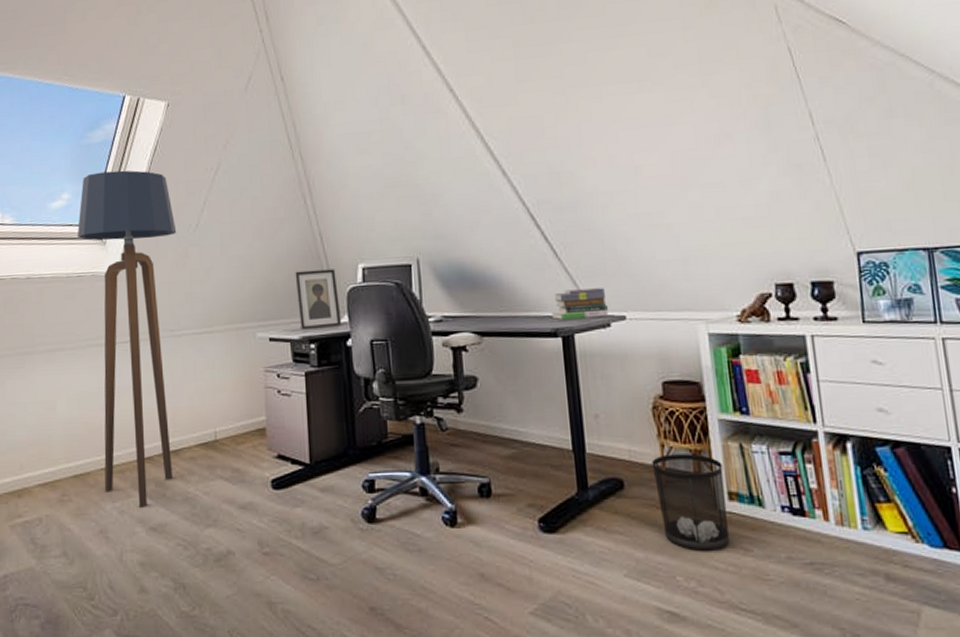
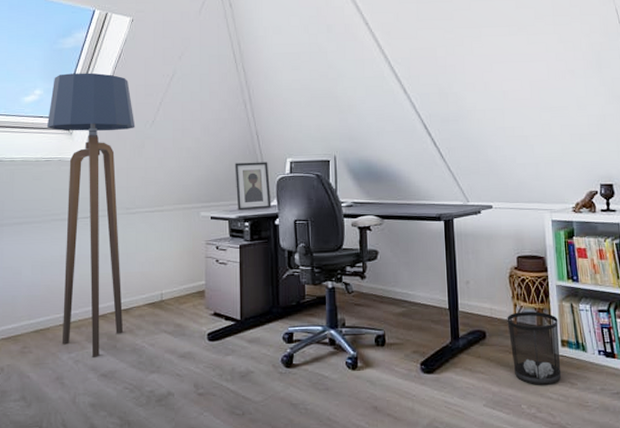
books: present [552,288,608,320] -> none [437,183,479,207]

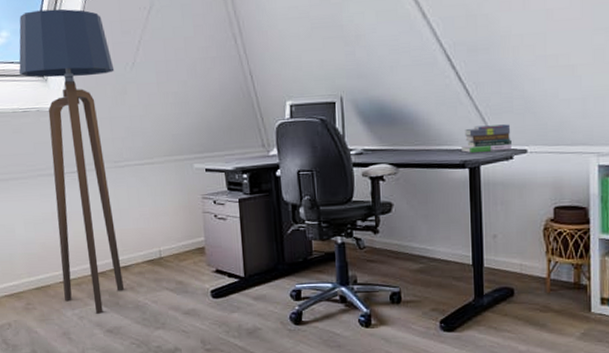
picture frame: present [234,162,271,211] -> none [227,106,271,162]
books: none [437,183,479,207] -> present [461,124,512,153]
waste bin: present [507,311,562,385] -> none [539,267,599,344]

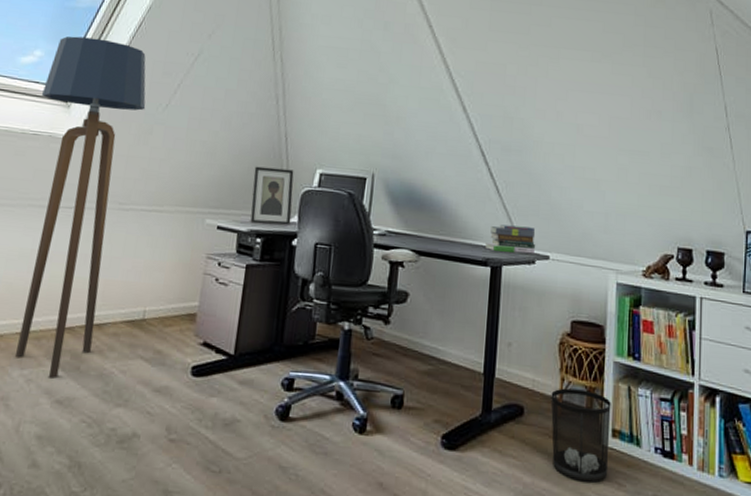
picture frame: none [227,106,271,162] -> present [250,166,294,225]
waste bin: none [539,267,599,344] -> present [551,388,611,483]

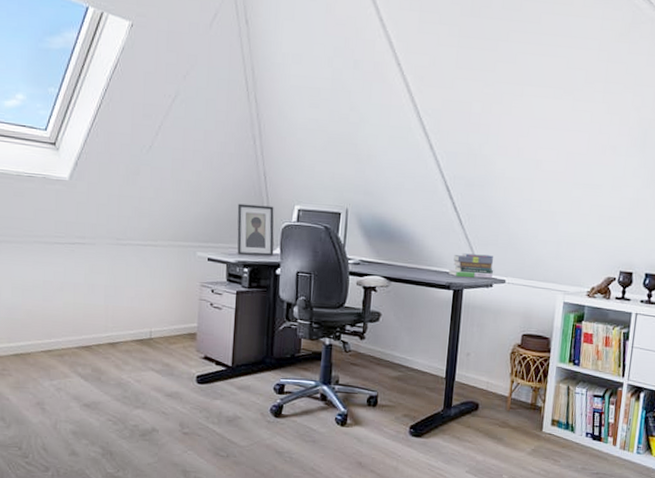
floor lamp: present [14,36,146,379] -> none [29,79,130,387]
waste bin: present [551,388,611,483] -> none [501,388,552,459]

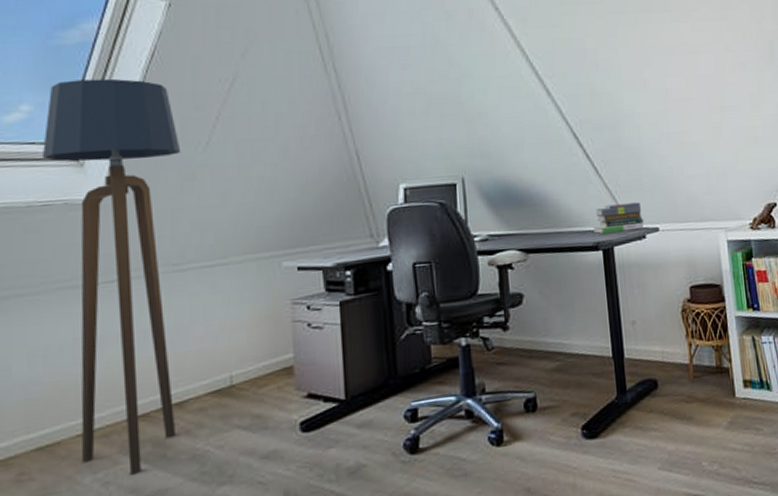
floor lamp: none [29,79,130,387] -> present [41,78,181,475]
picture frame: present [237,203,274,257] -> none [328,190,381,256]

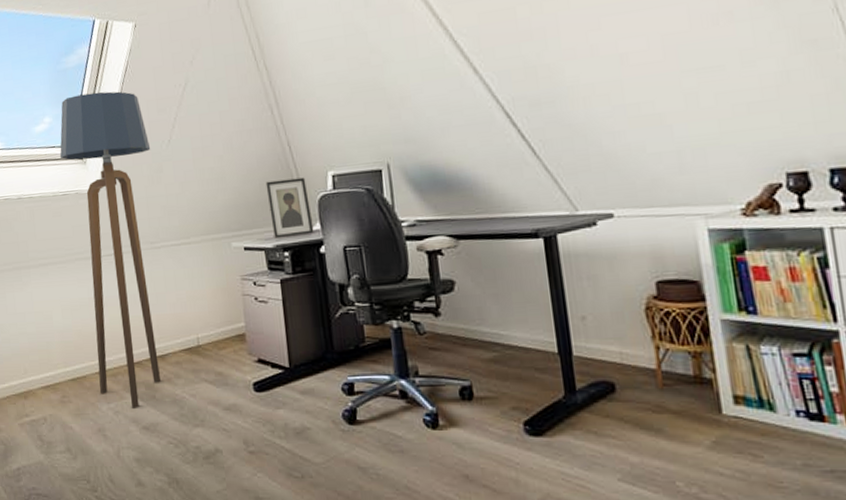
picture frame: none [328,190,381,256] -> present [265,177,314,239]
books: present [593,202,644,234] -> none [532,185,594,220]

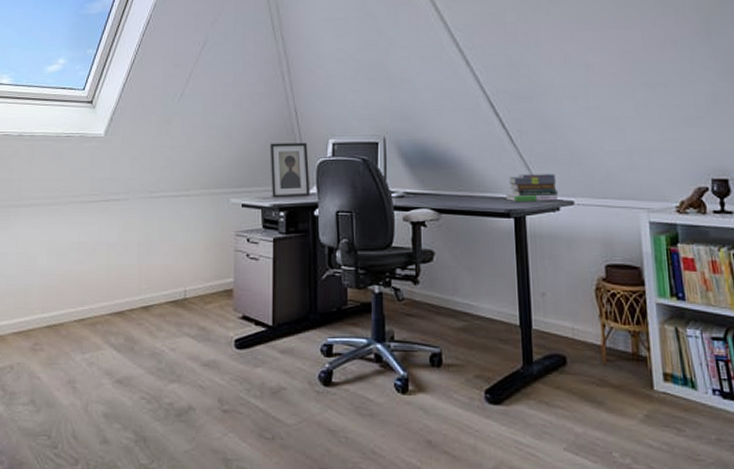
floor lamp: present [59,91,160,408] -> none [69,40,163,360]
books: none [532,185,594,220] -> present [506,174,558,201]

